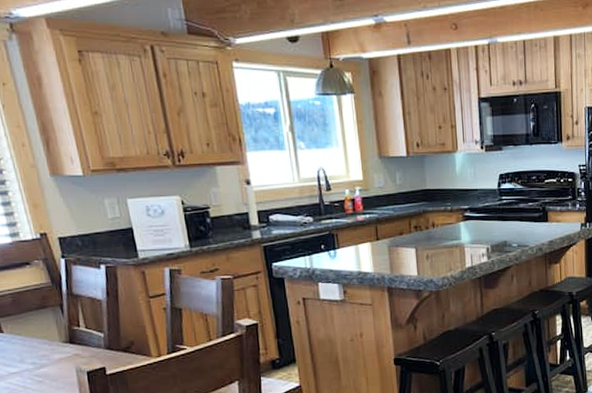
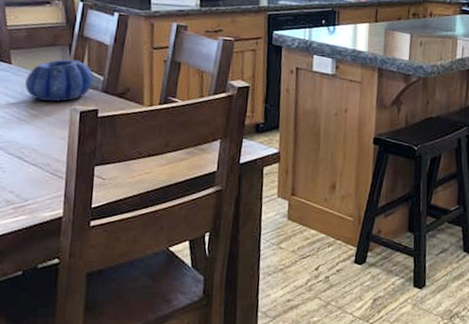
decorative bowl: none [22,319,94,367] -> present [25,59,94,102]

